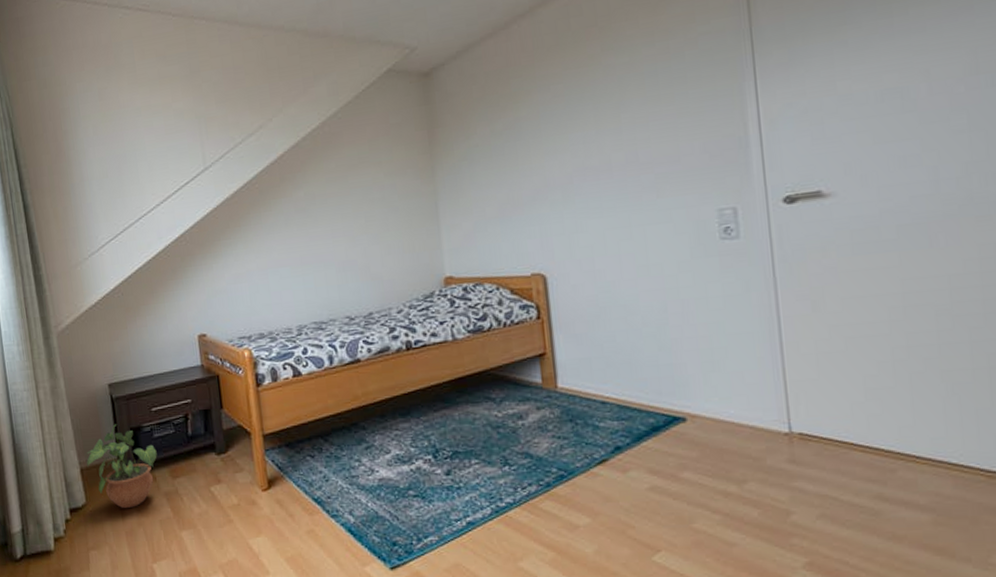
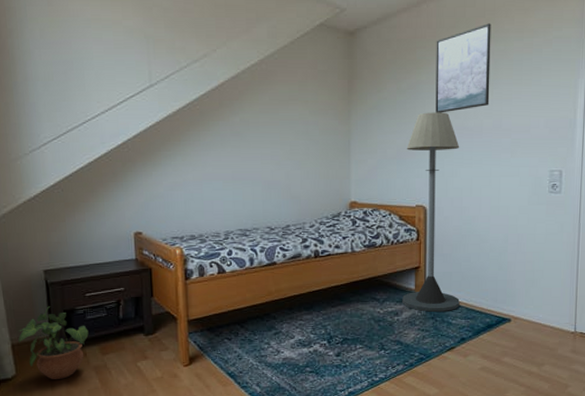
floor lamp: none [510,151,608,413] -> present [402,112,460,312]
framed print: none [535,32,617,155] -> present [435,23,491,113]

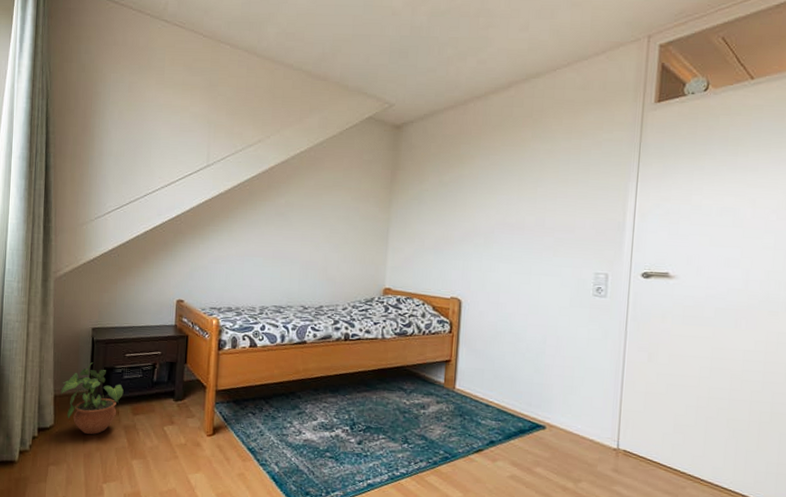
floor lamp: present [402,112,460,312] -> none [430,206,500,410]
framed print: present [435,23,491,113] -> none [476,123,539,208]

